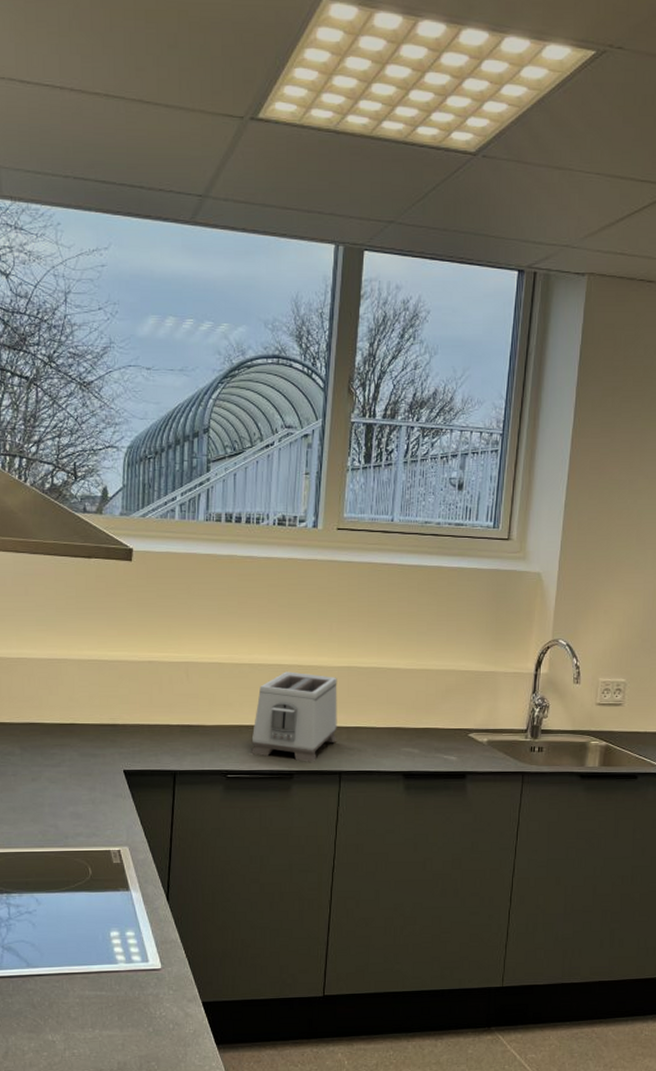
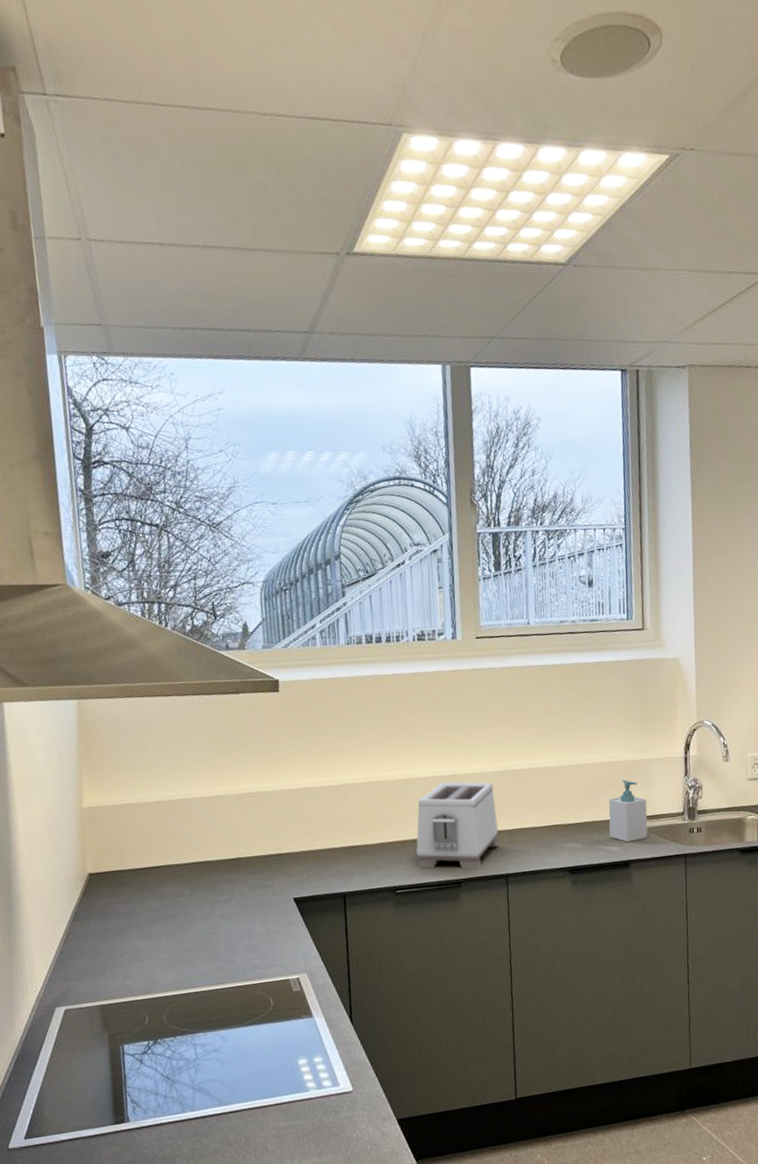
soap bottle: none [449,690,491,753] -> present [608,779,648,842]

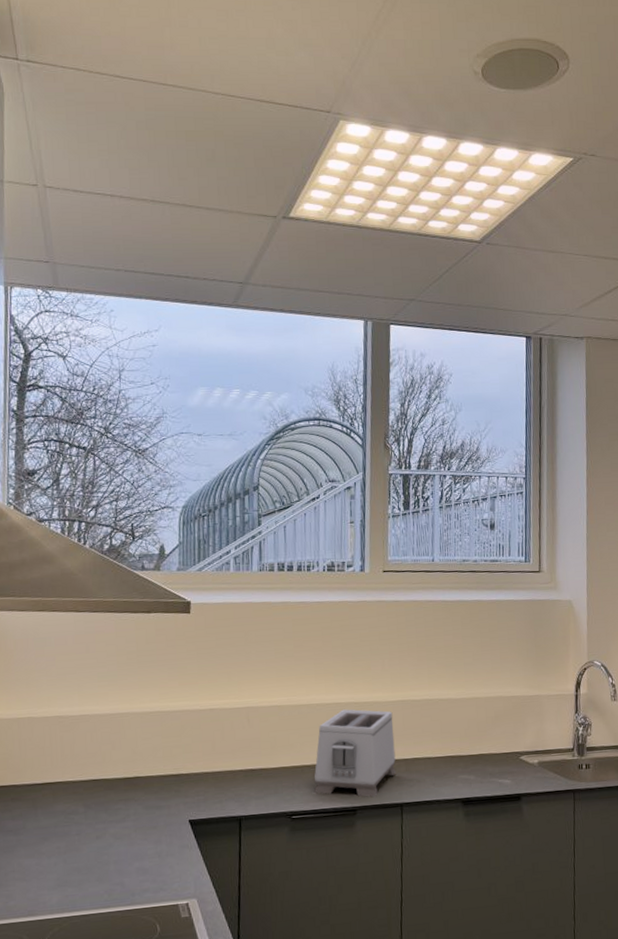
soap bottle: present [608,779,648,842] -> none [502,714,539,776]

